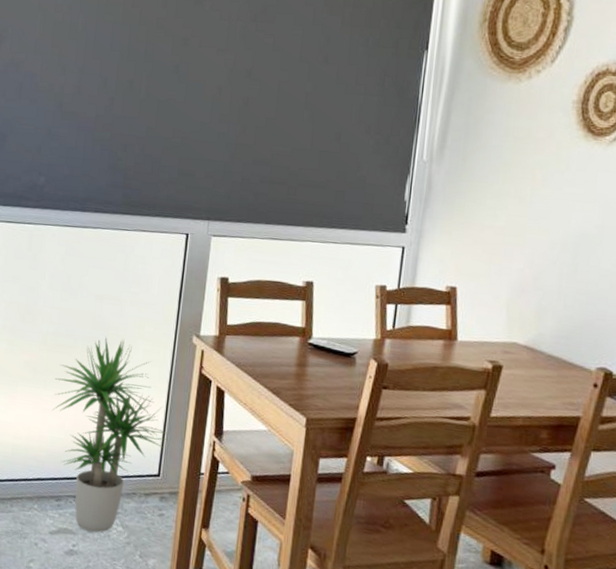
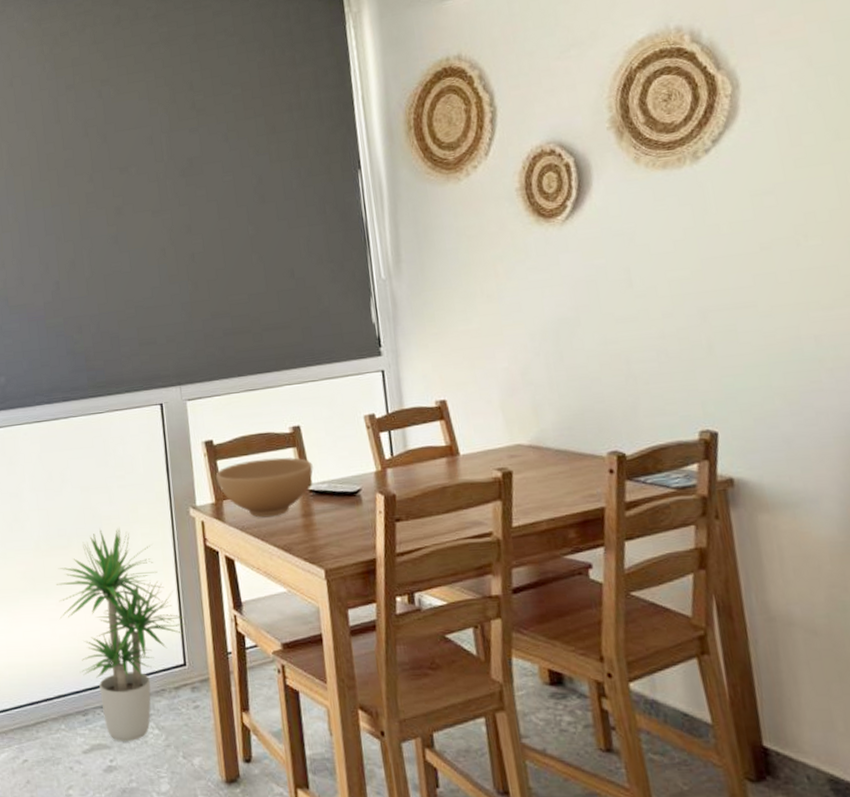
bowl: none [224,304,317,360] -> present [215,457,313,518]

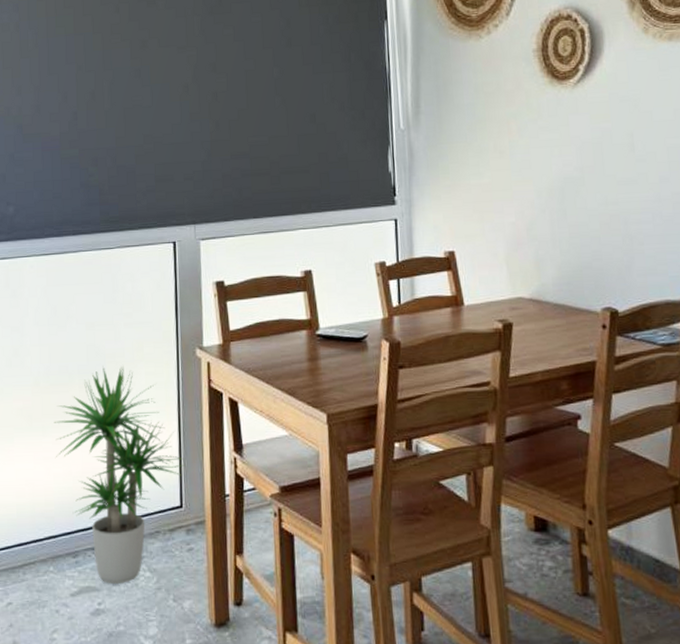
bowl: present [215,457,313,518] -> none [224,301,322,360]

